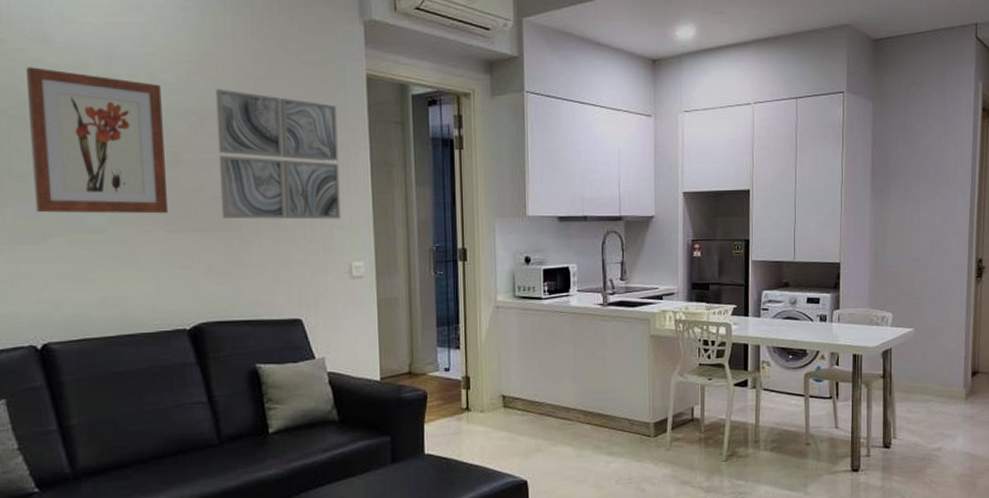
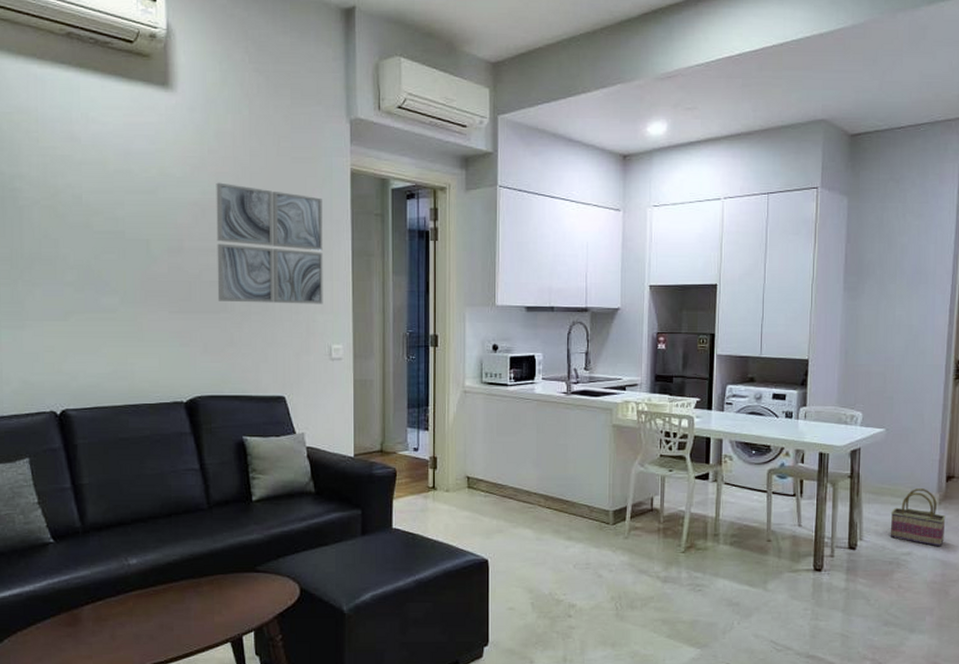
wall art: present [25,67,169,214] -> none [55,162,172,296]
basket: none [921,385,972,441] -> present [890,489,946,547]

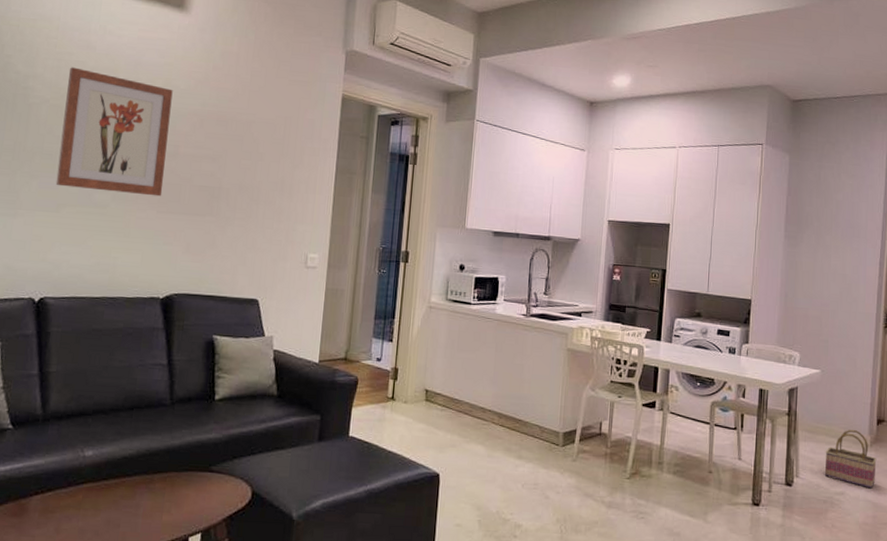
wall art: none [55,162,172,296] -> present [55,67,173,197]
wall art: present [216,182,323,304] -> none [205,96,314,215]

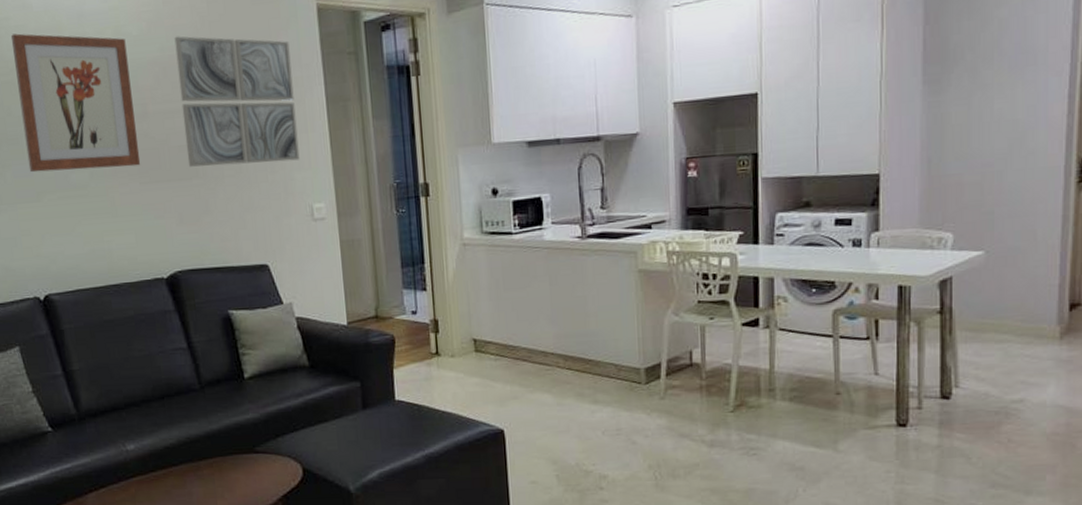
wall art: none [205,96,314,215] -> present [174,36,300,167]
basket: present [824,430,877,489] -> none [995,321,1070,391]

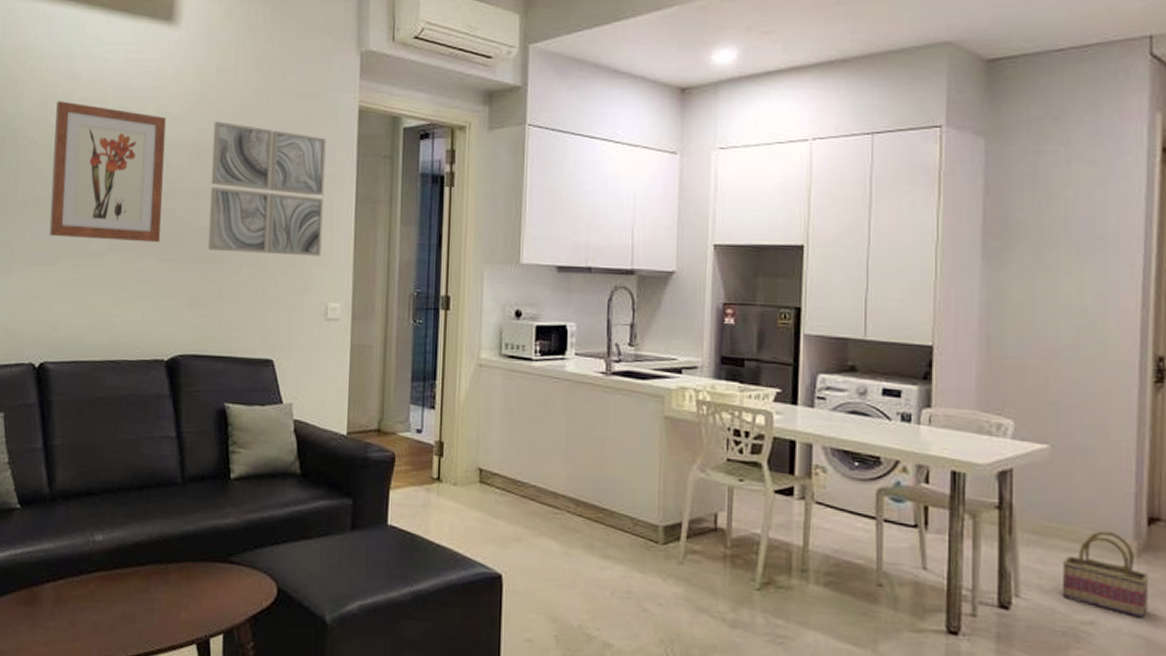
basket: none [995,321,1070,391] -> present [1061,531,1149,618]

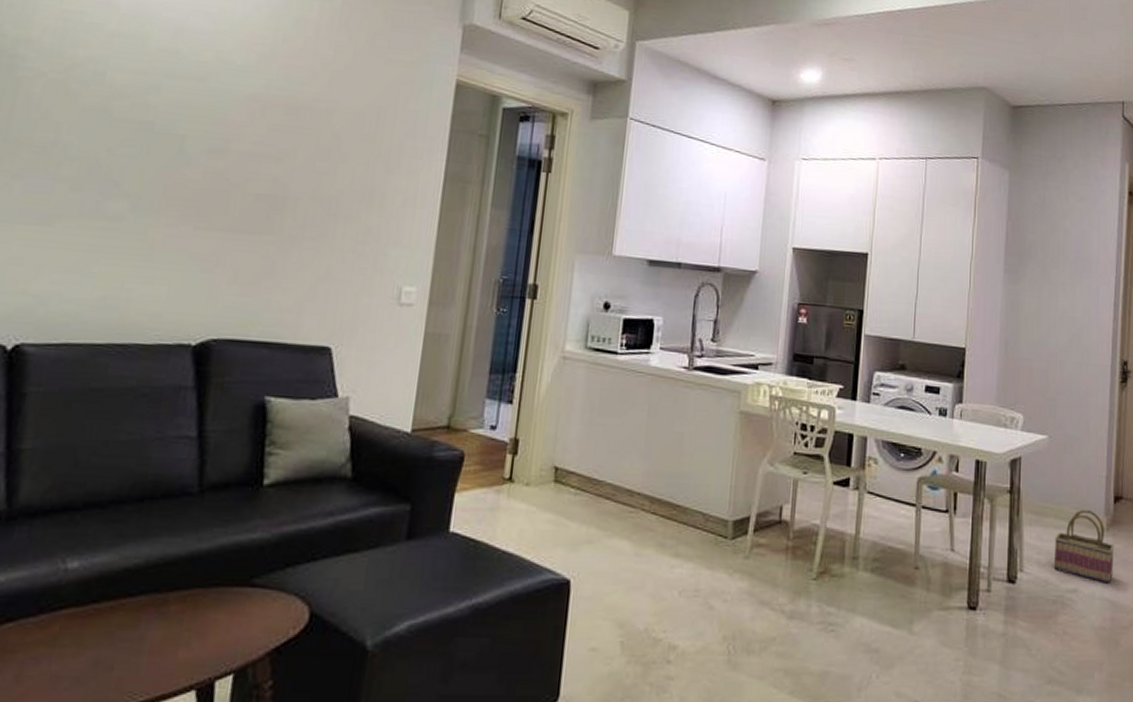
wall art: present [49,101,166,243] -> none [48,30,226,207]
wall art: present [207,121,326,257] -> none [262,77,417,235]

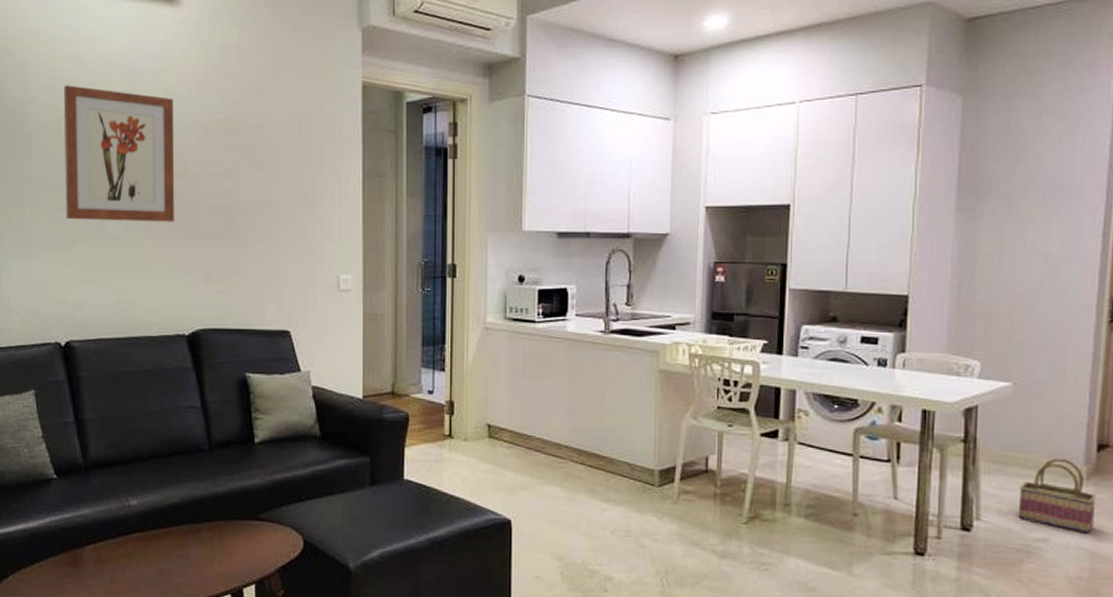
wall art: none [48,30,226,207] -> present [63,85,175,222]

